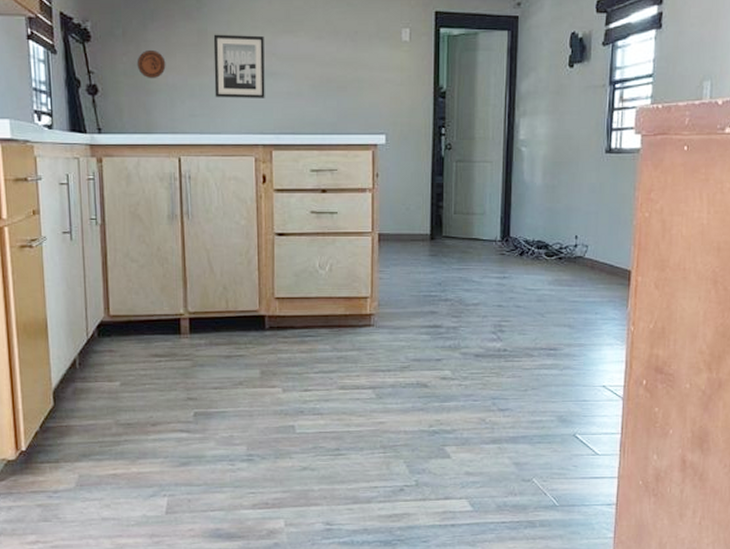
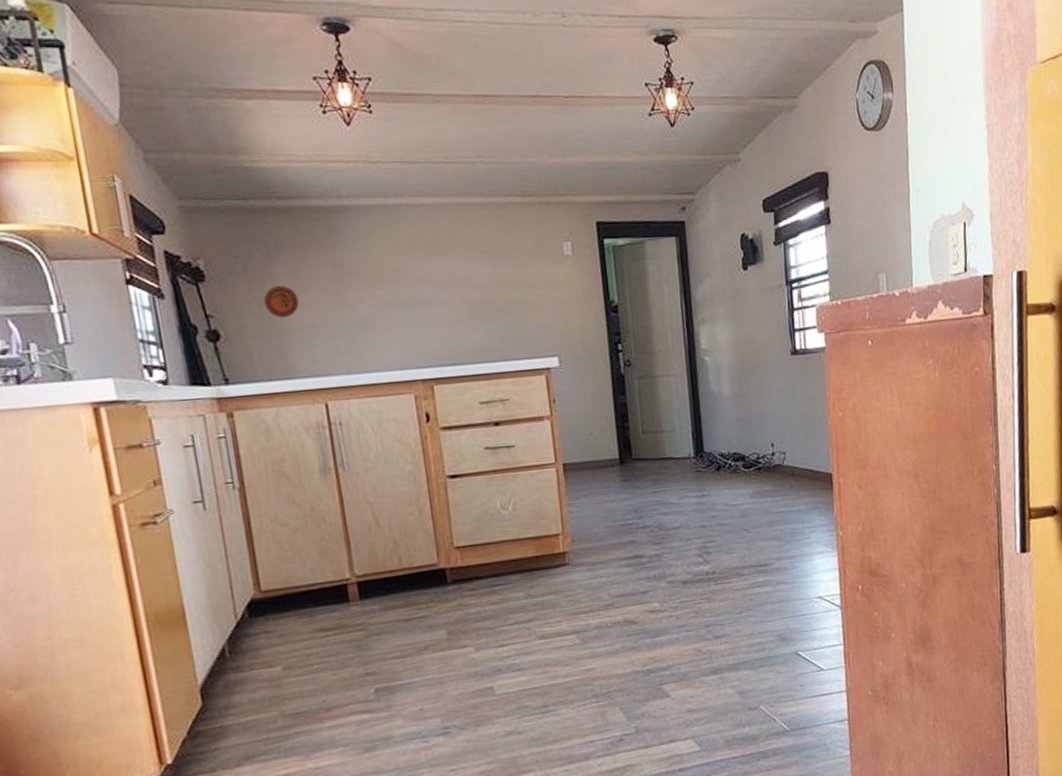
wall art: present [213,34,265,98] -> none [351,260,419,333]

